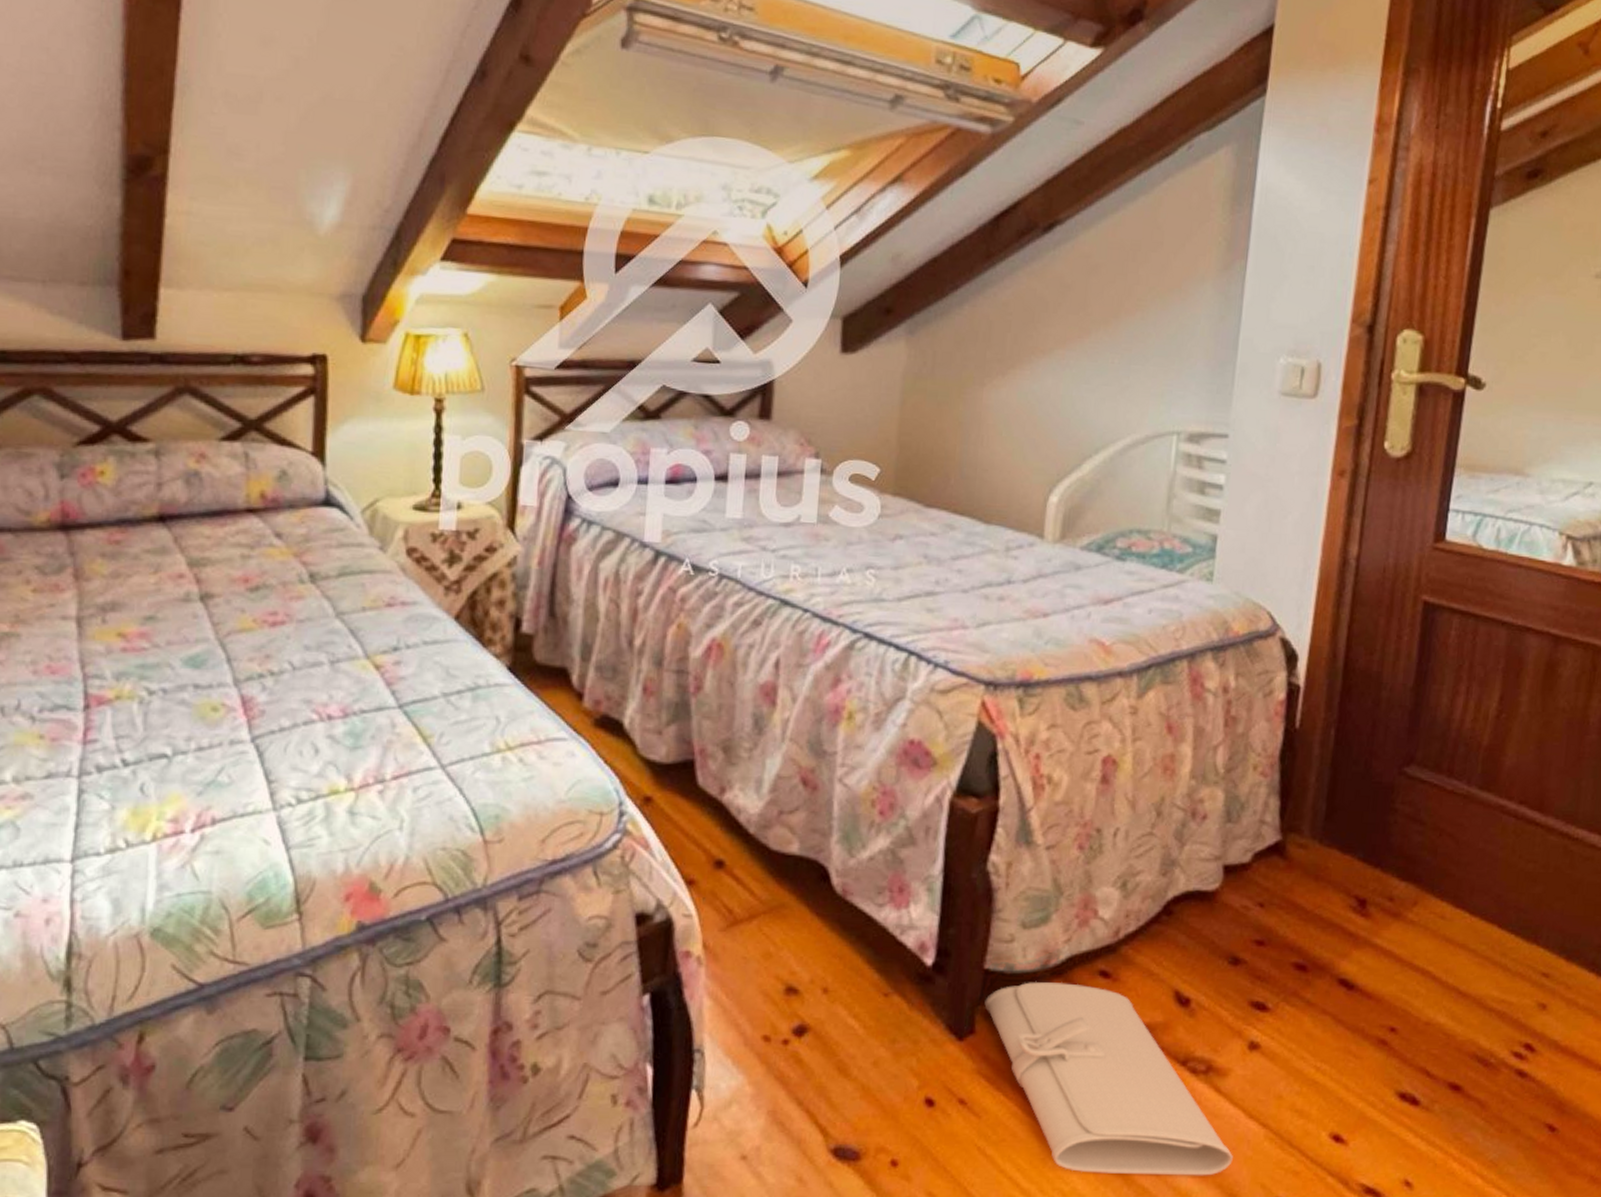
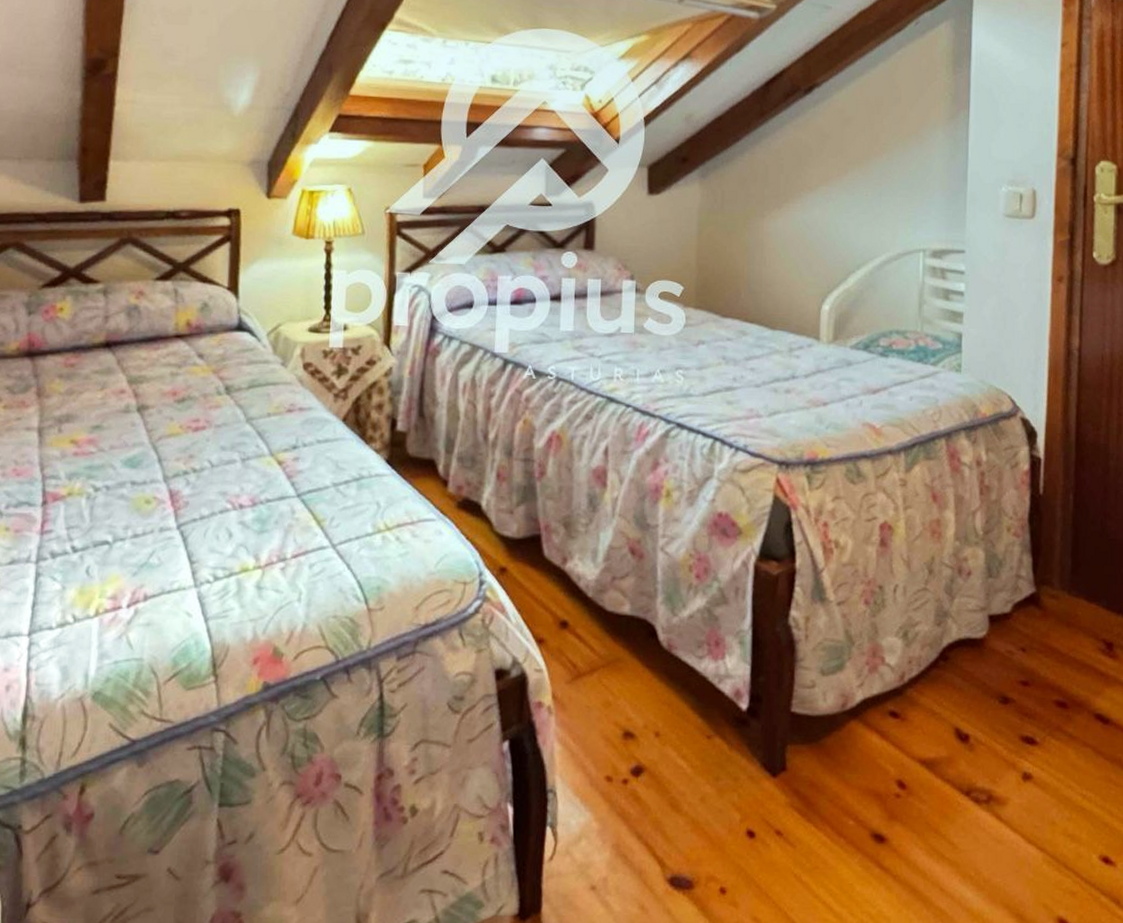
tool roll: present [984,982,1233,1176] -> none [793,723,1017,898]

